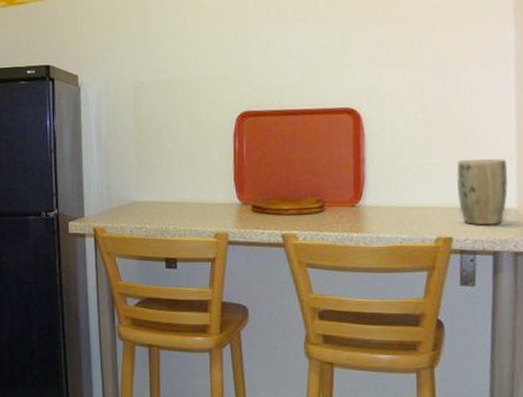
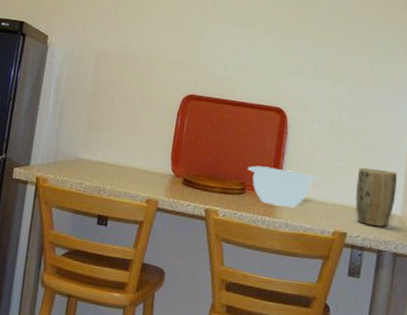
mixing bowl: none [323,177,409,219] -> present [247,165,318,208]

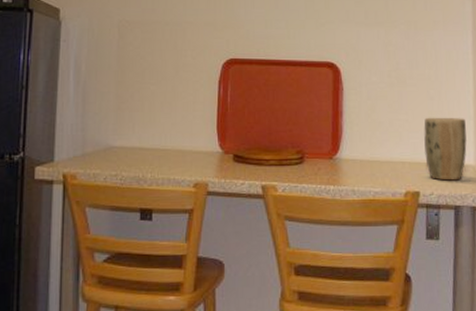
mixing bowl: present [247,165,318,208] -> none [304,129,382,172]

